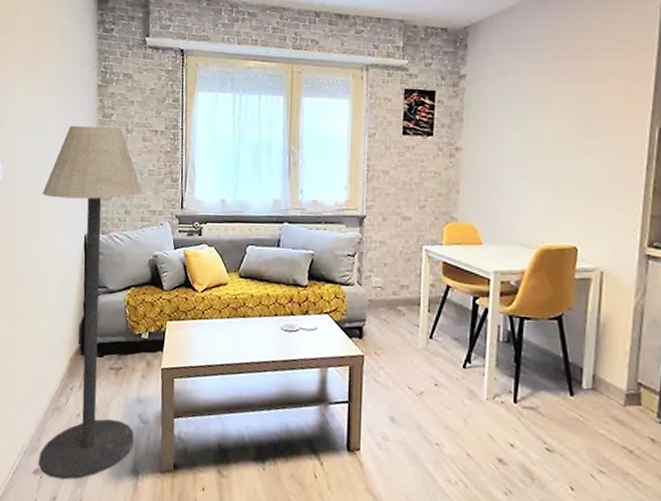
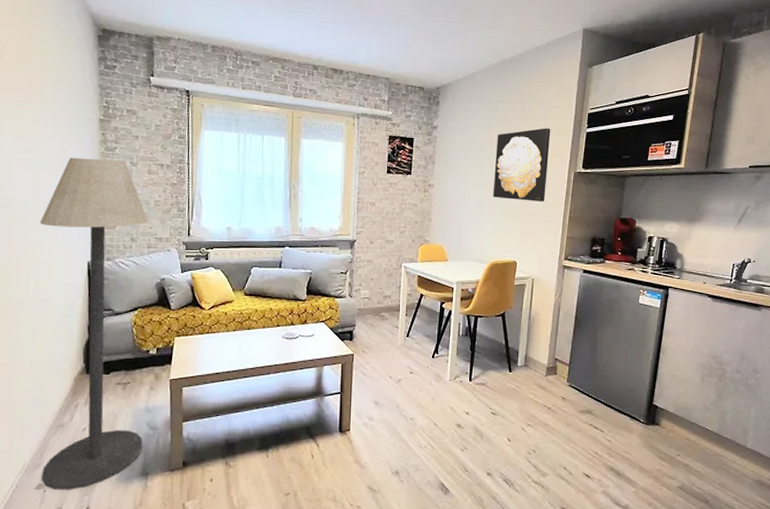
wall art: none [541,70,623,168] -> present [493,128,551,202]

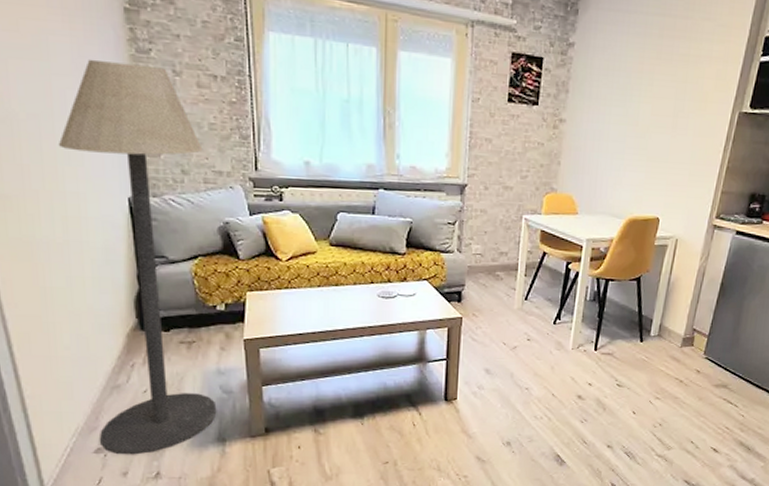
wall art: present [493,128,551,202] -> none [637,53,717,147]

